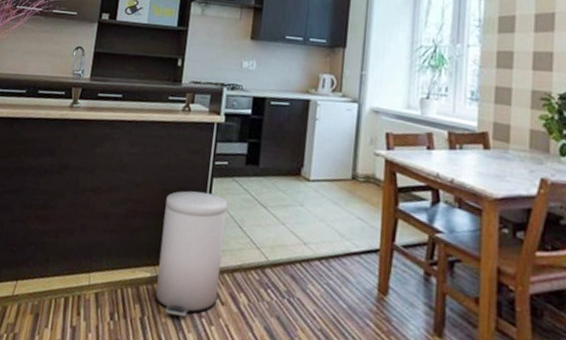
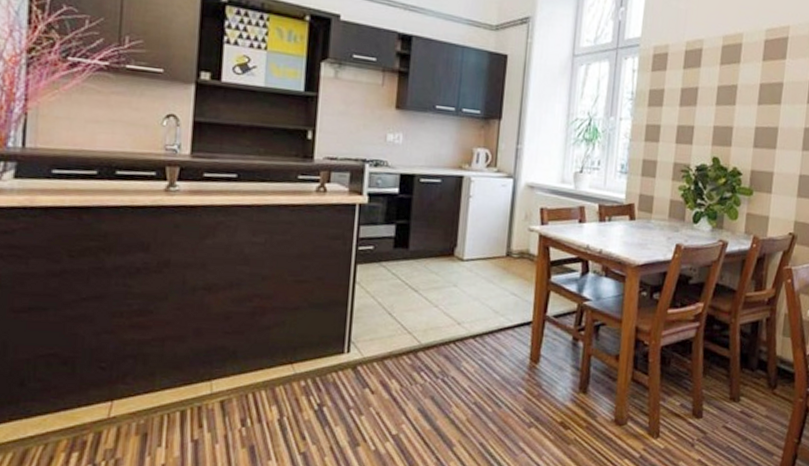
pedal bin: present [155,190,228,318] -> none [295,280,375,412]

